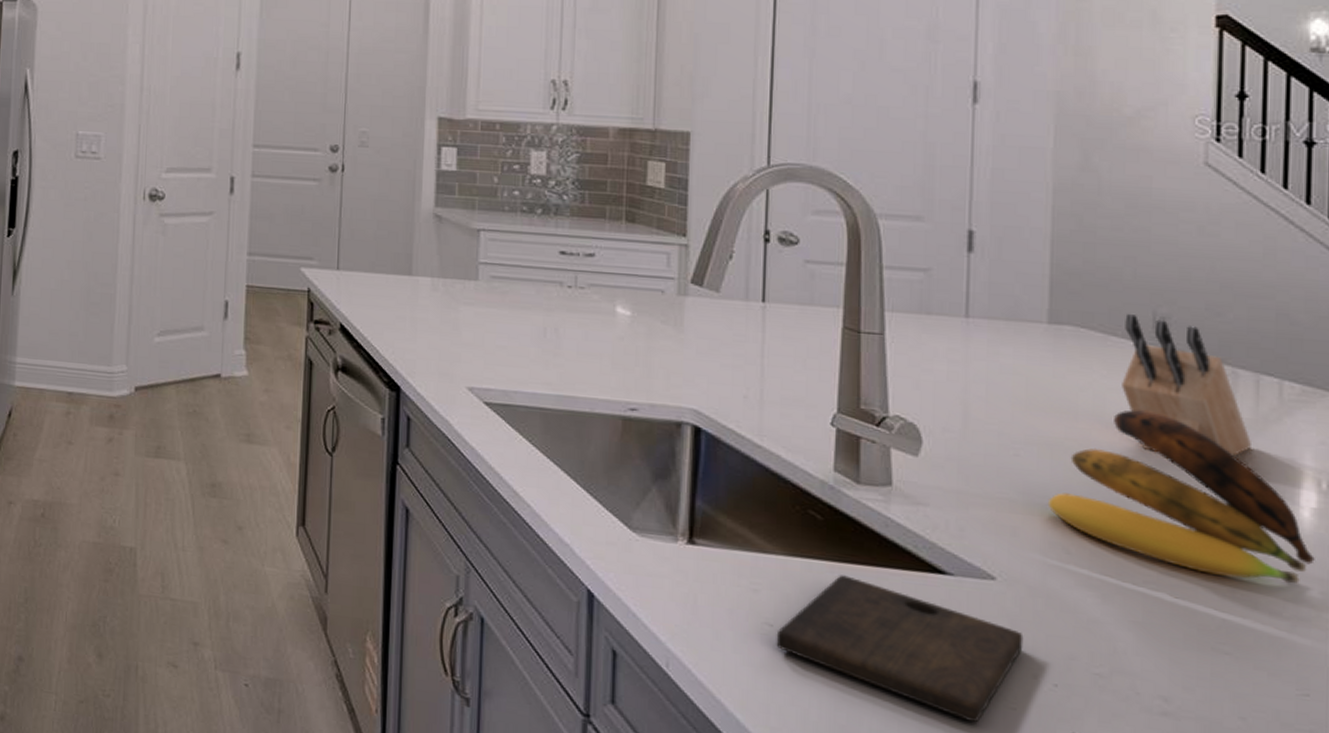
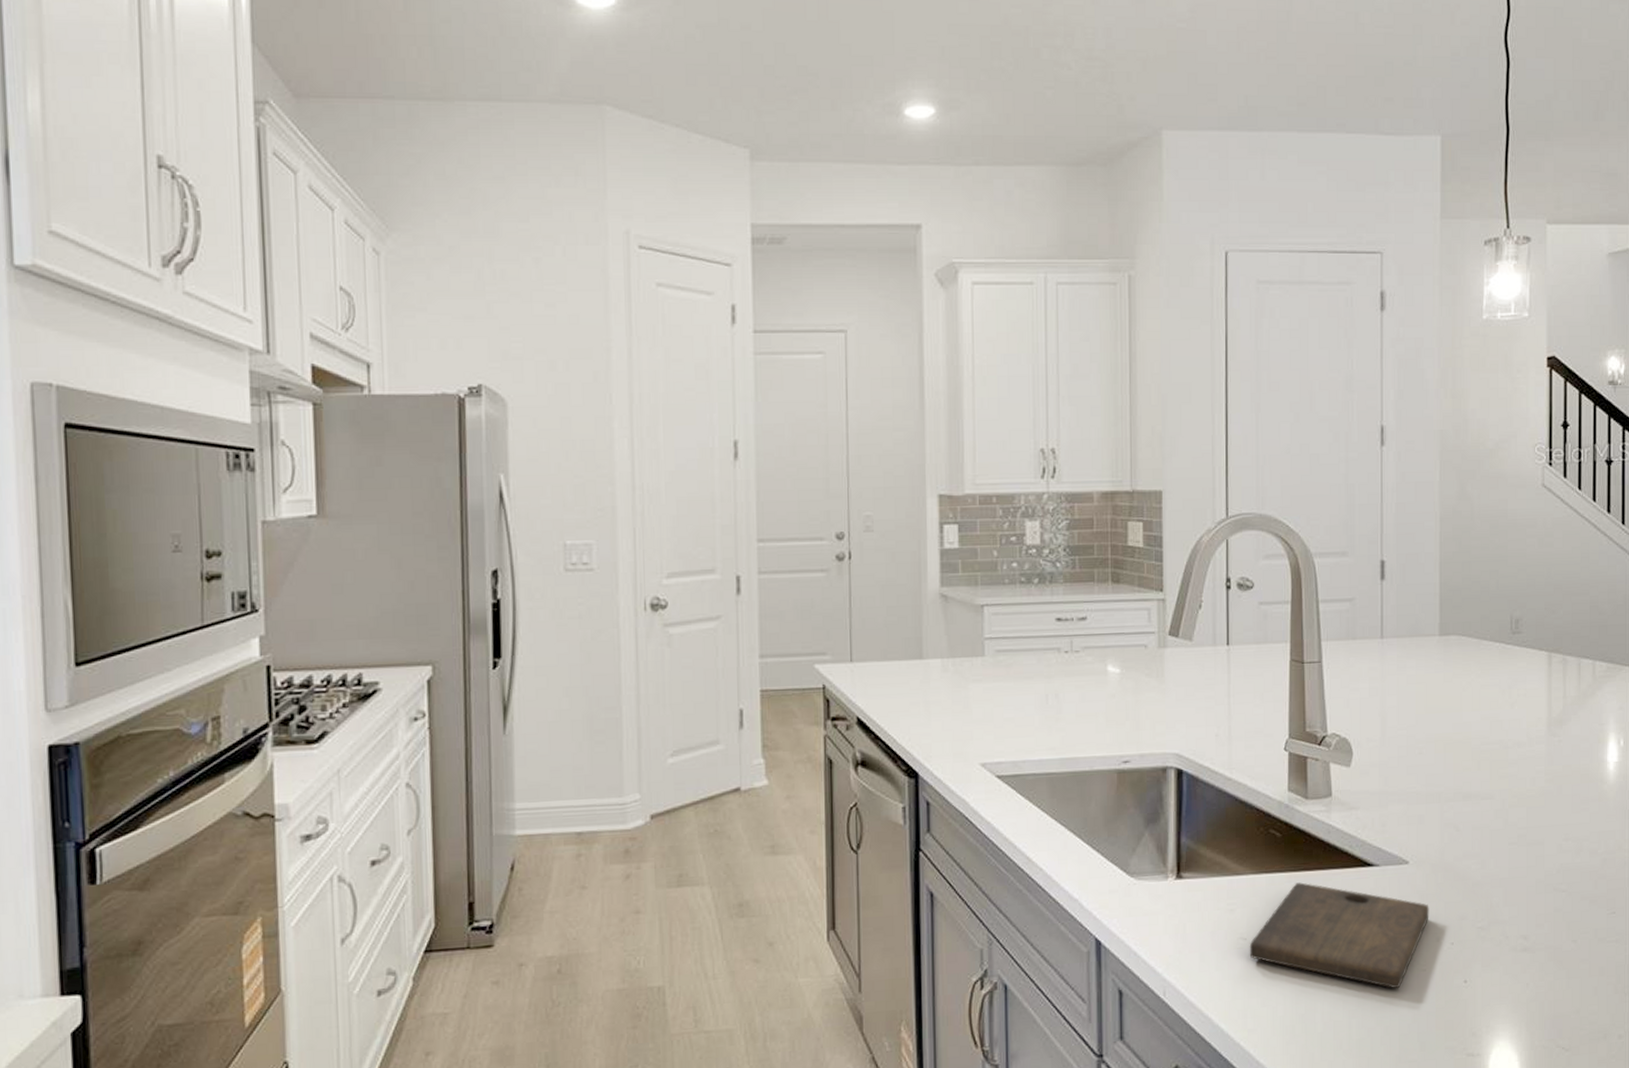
banana: present [1047,410,1315,583] -> none [1443,700,1617,829]
knife block: present [1122,314,1251,456] -> none [1491,620,1576,734]

